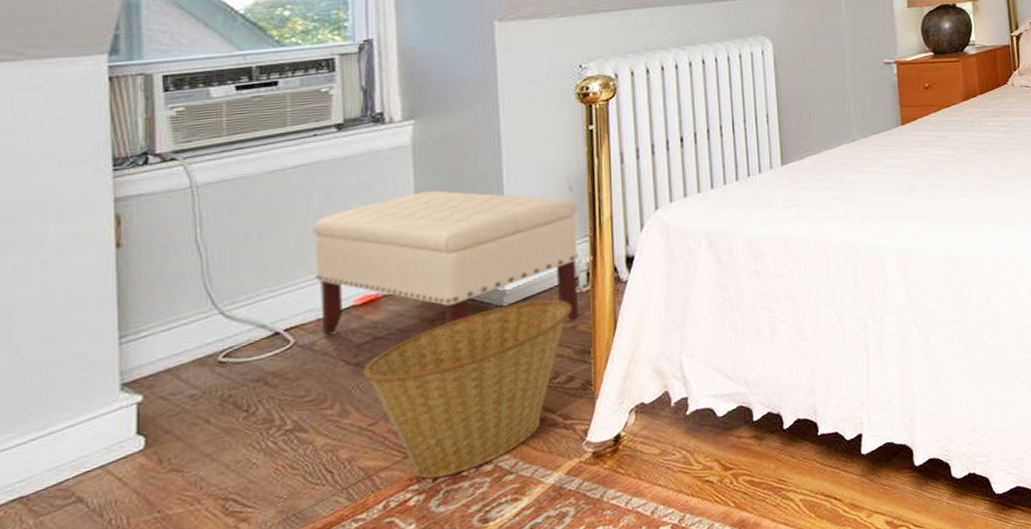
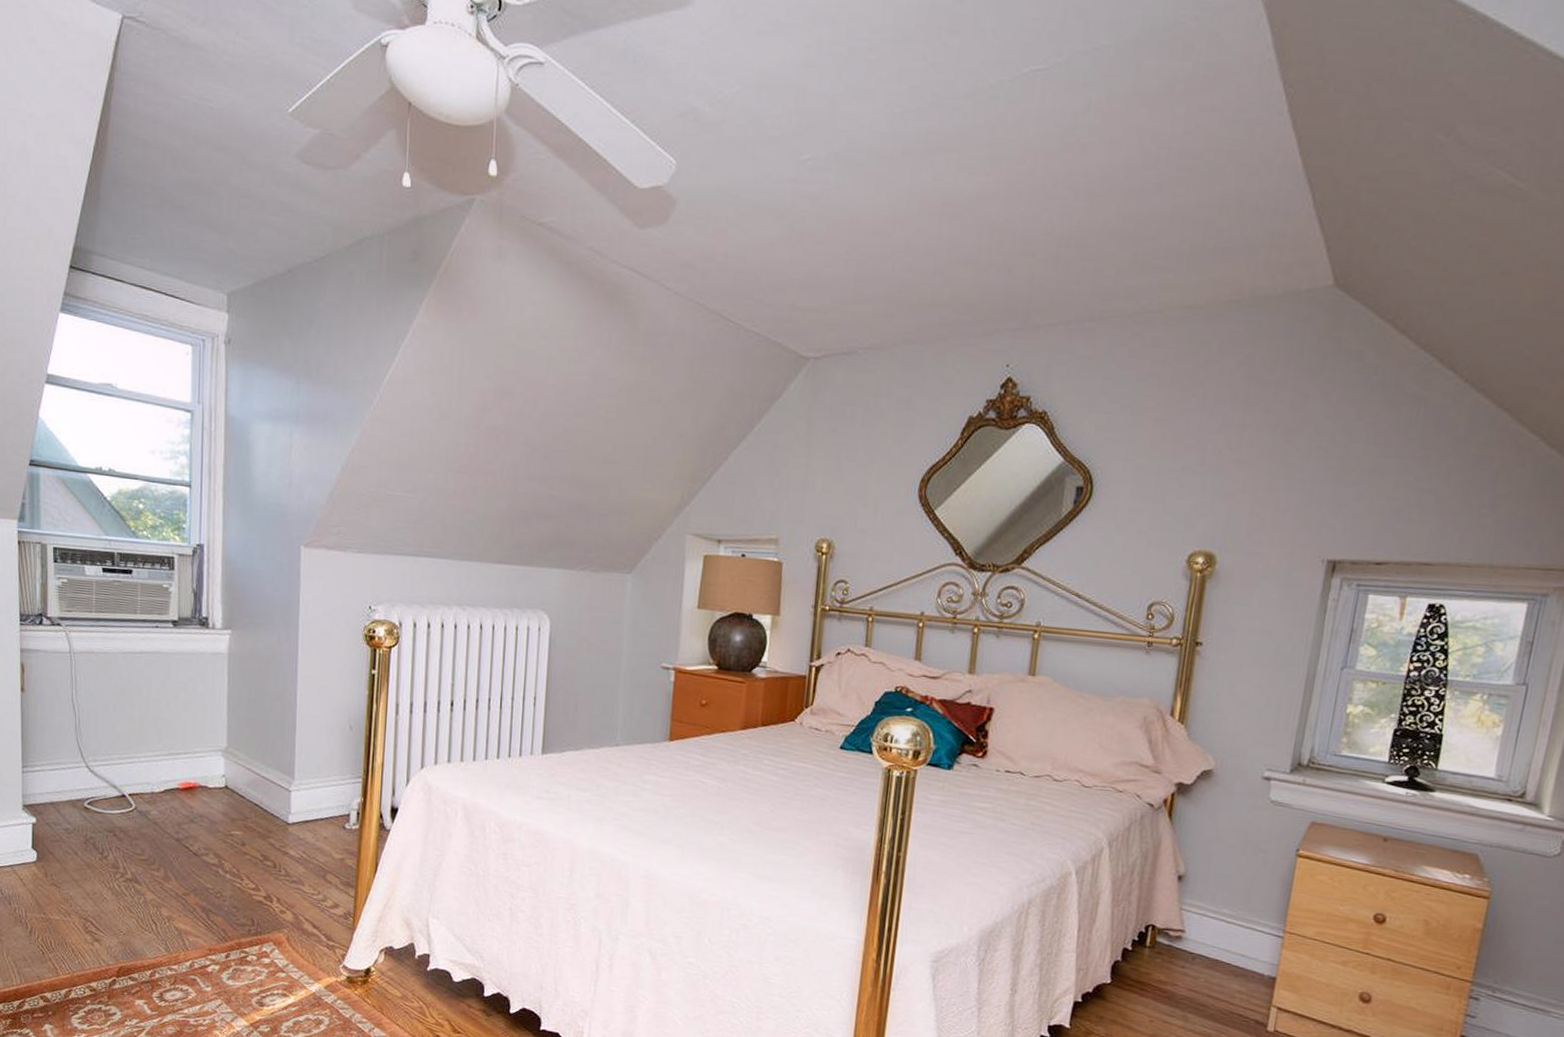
bench: present [313,190,579,336] -> none [152,699,355,852]
basket: present [363,299,572,479] -> none [181,822,342,957]

